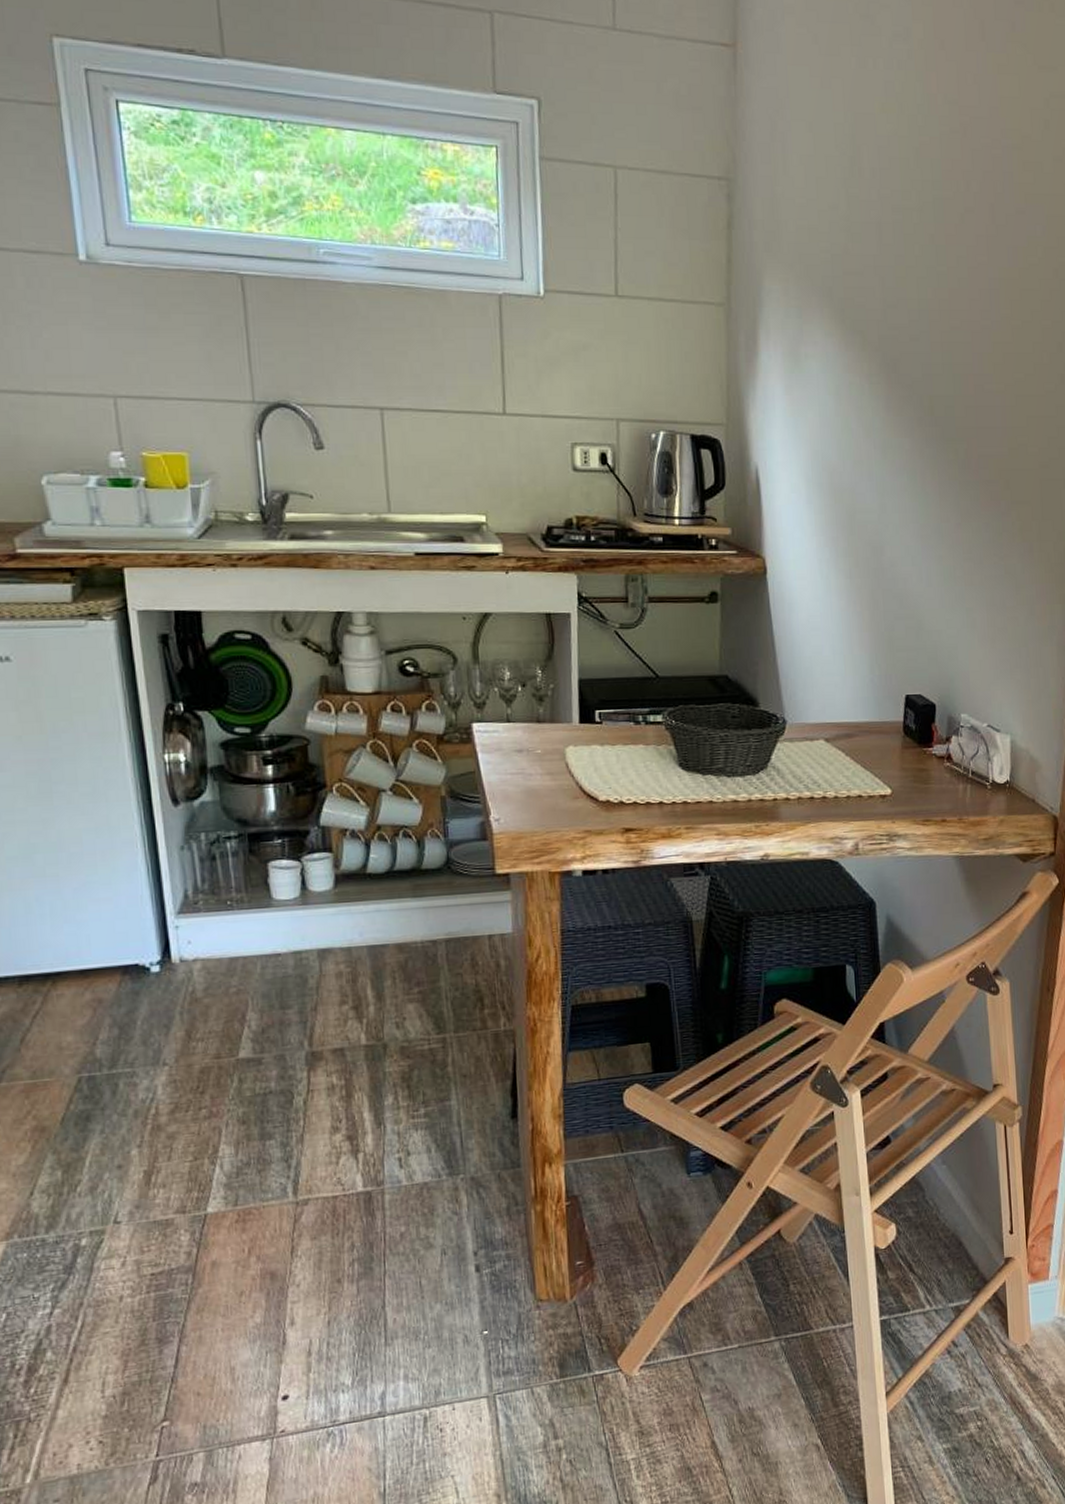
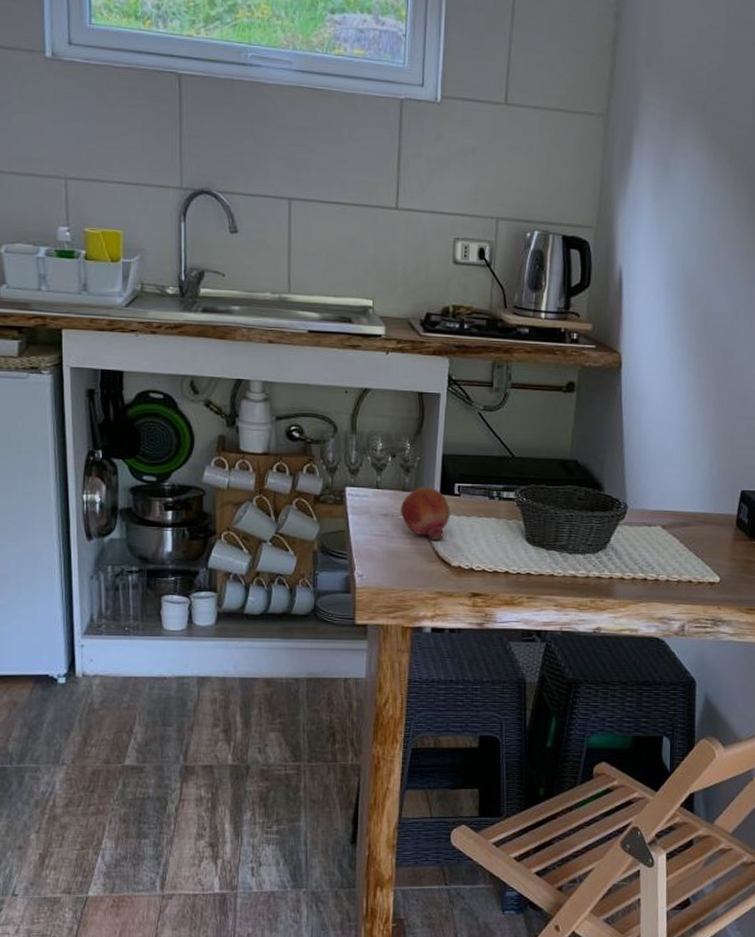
fruit: none [536,716,593,774] -> present [400,487,451,540]

